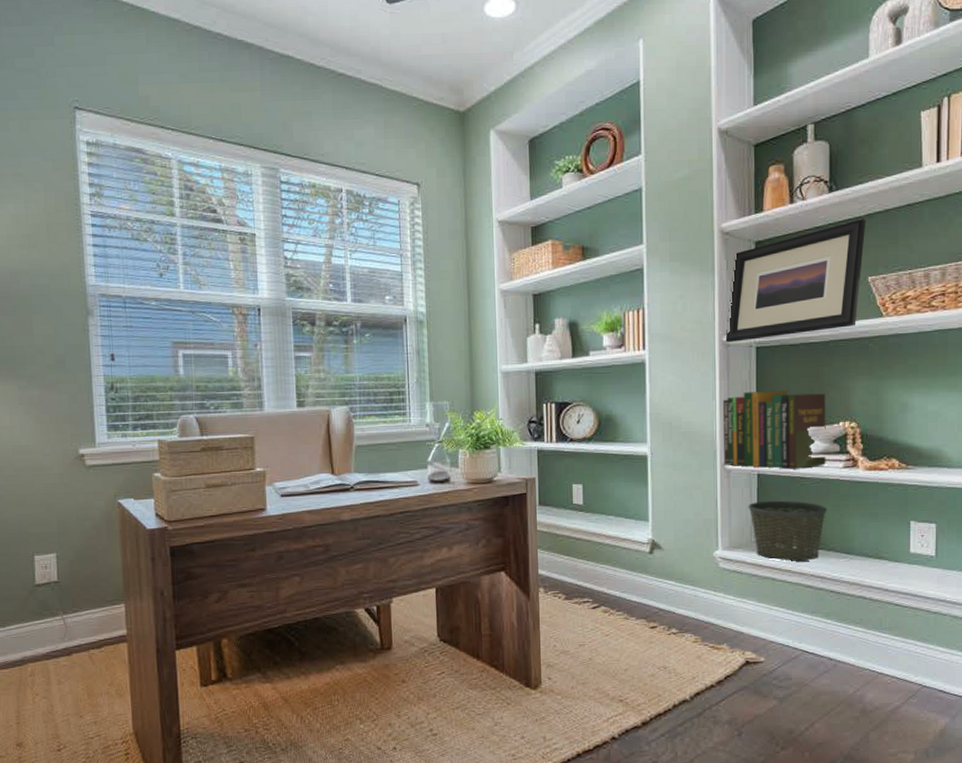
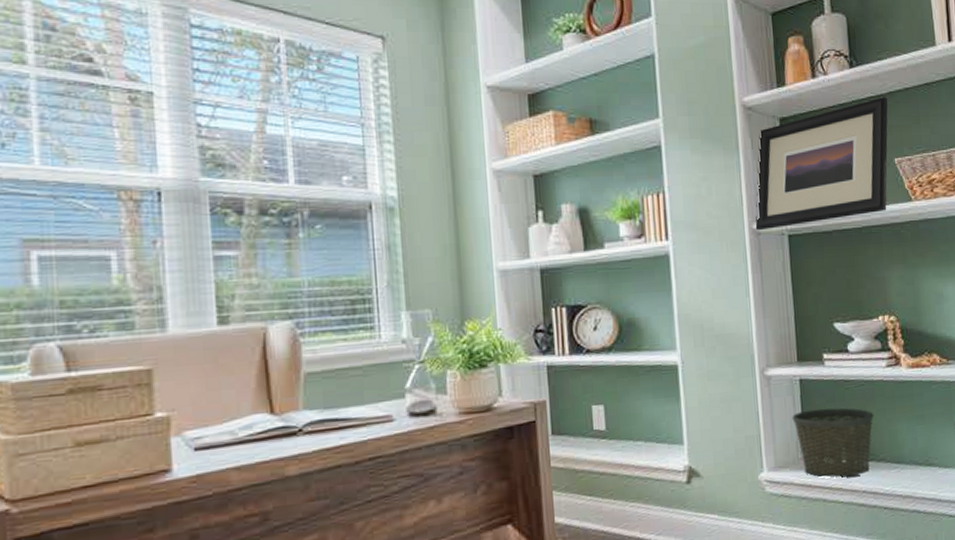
books: present [722,391,826,469] -> none [757,283,869,372]

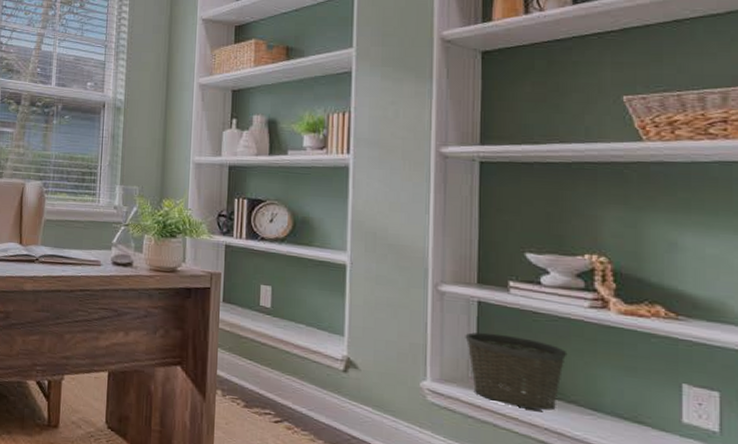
picture frame: present [755,97,888,231] -> none [443,33,620,155]

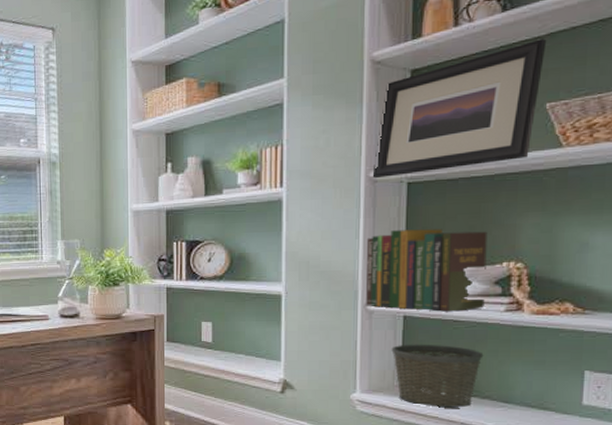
books: none [436,209,567,303] -> present [366,229,488,312]
picture frame: none [443,33,620,155] -> present [372,39,547,179]

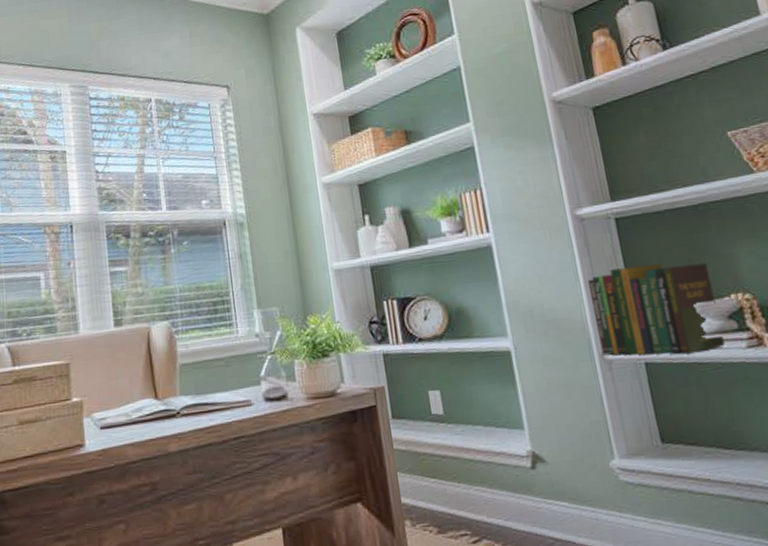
picture frame: present [372,39,547,179] -> none [571,72,725,217]
basket: present [391,344,484,408] -> none [641,392,742,468]

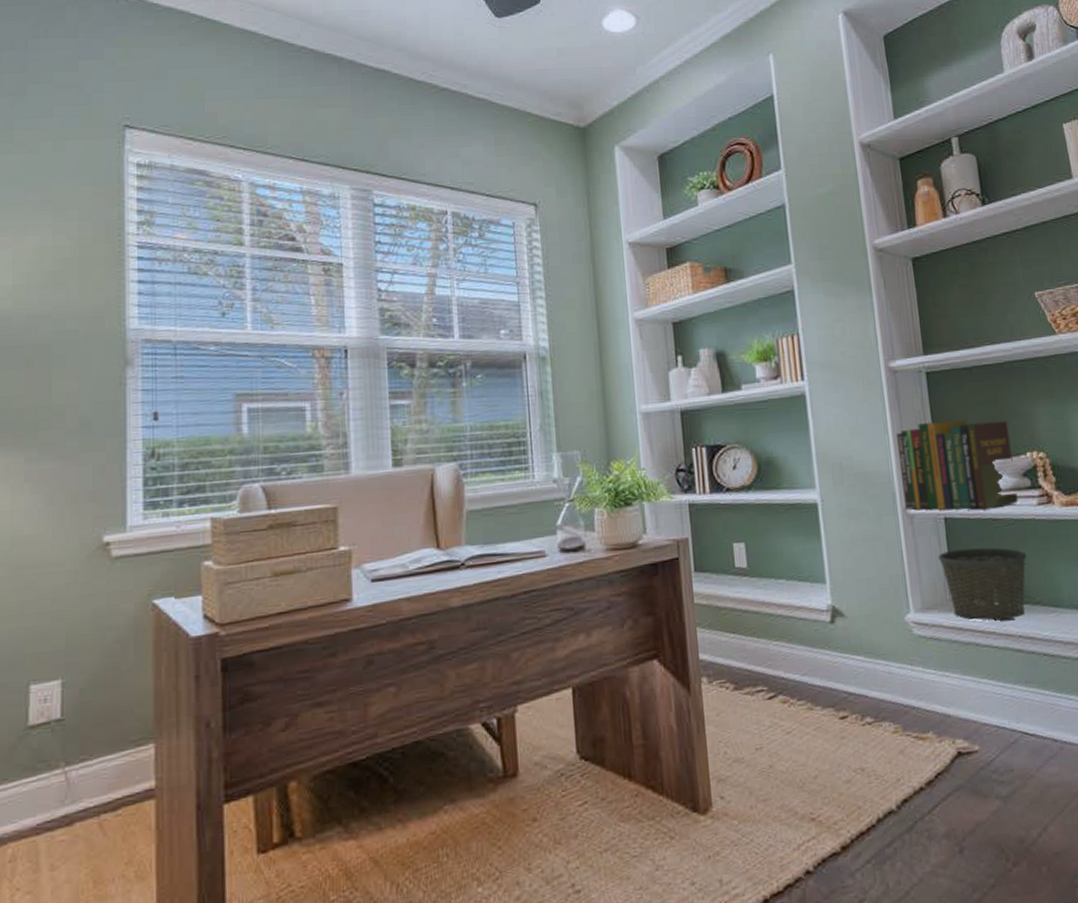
basket: none [641,392,742,468] -> present [938,547,1027,621]

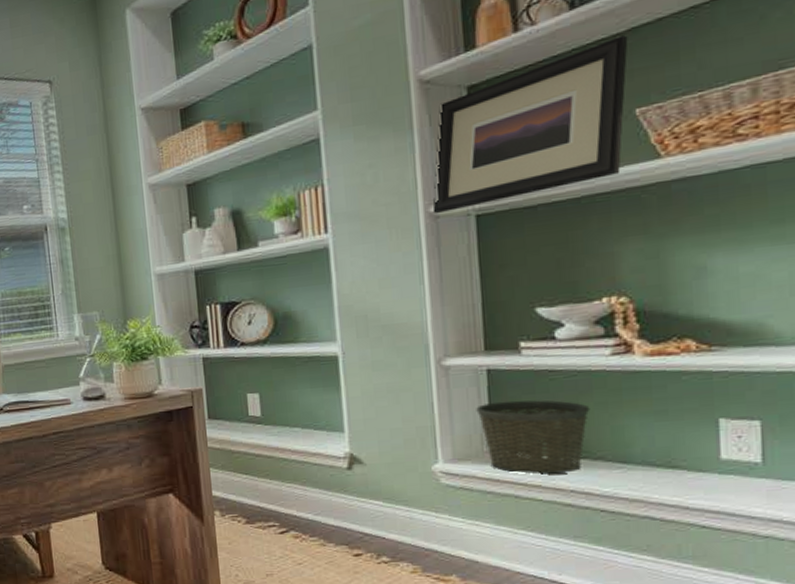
picture frame: none [891,232,1029,369] -> present [432,35,628,214]
books: present [895,420,1019,511] -> none [433,263,585,362]

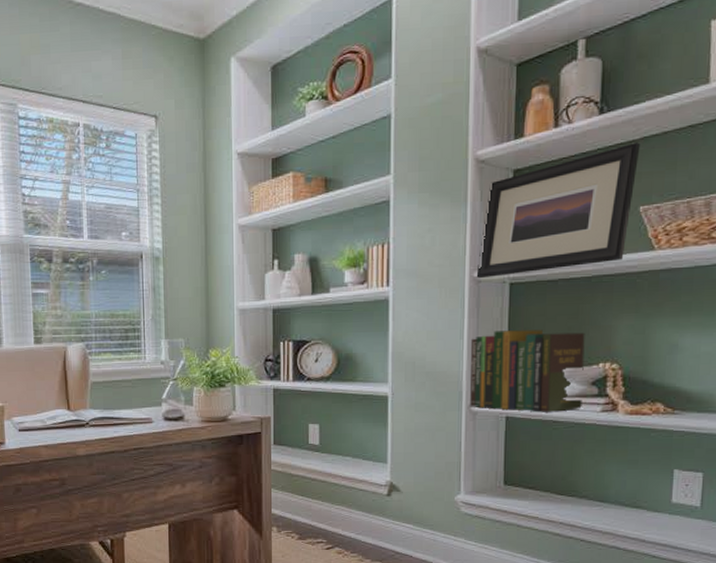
books: none [433,263,585,362] -> present [470,330,585,412]
basket: present [476,400,590,475] -> none [494,444,581,508]

